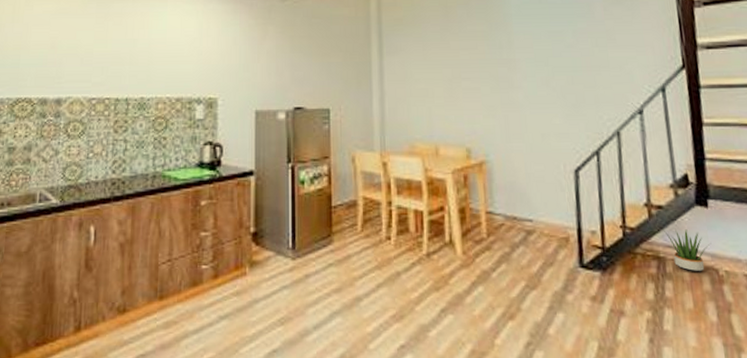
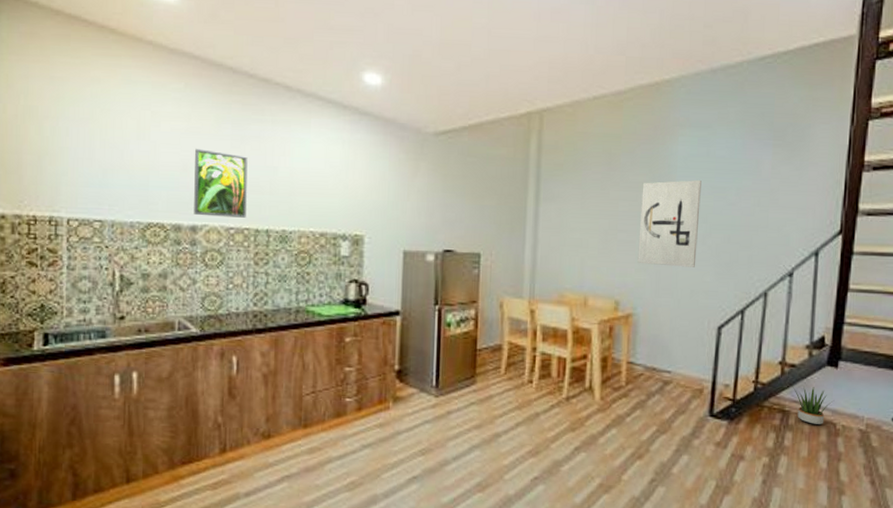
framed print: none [59,28,110,89] -> present [194,149,248,218]
wall art: none [480,26,543,111] -> present [637,180,701,267]

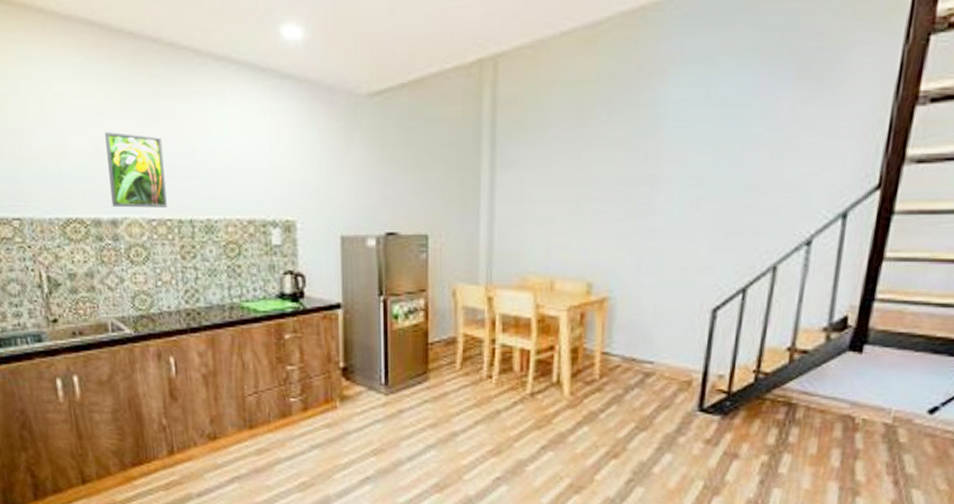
wall art: present [637,180,701,267] -> none [615,131,698,240]
potted plant: present [792,386,835,425] -> none [802,376,855,420]

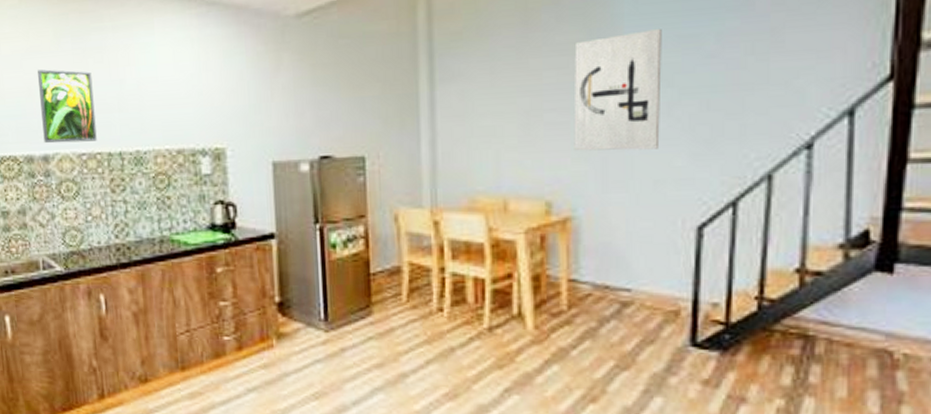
wall art: none [615,131,698,240] -> present [573,29,662,151]

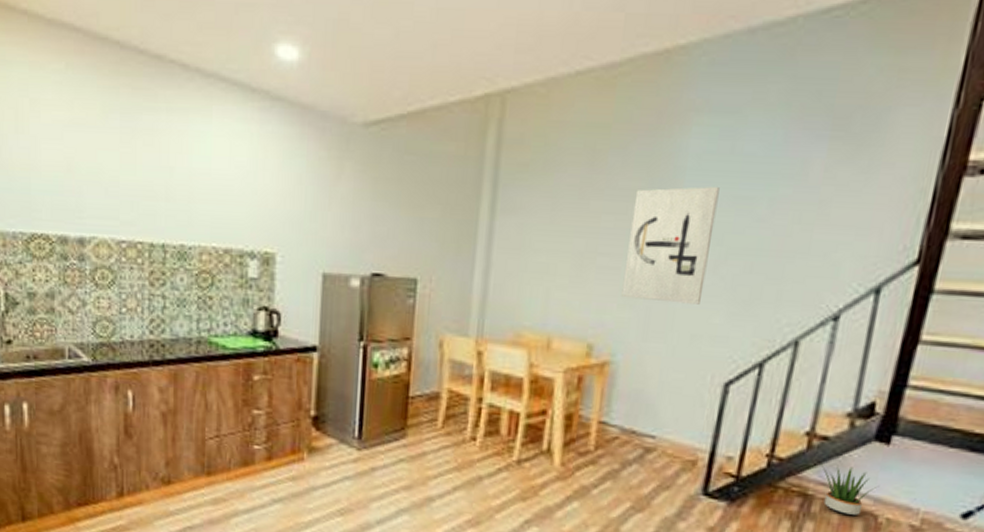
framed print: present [38,69,97,143] -> none [80,145,140,229]
potted plant: none [818,302,890,355] -> present [820,464,880,516]

